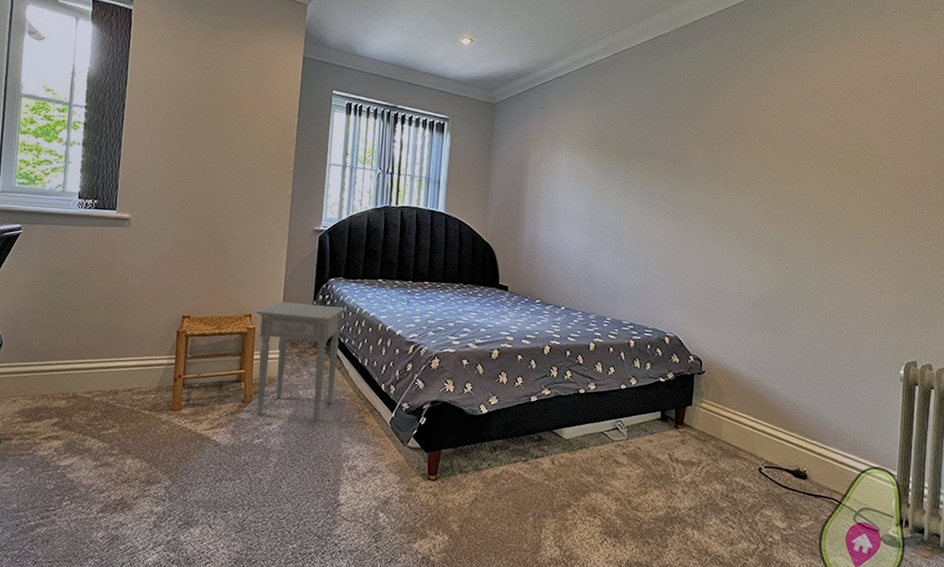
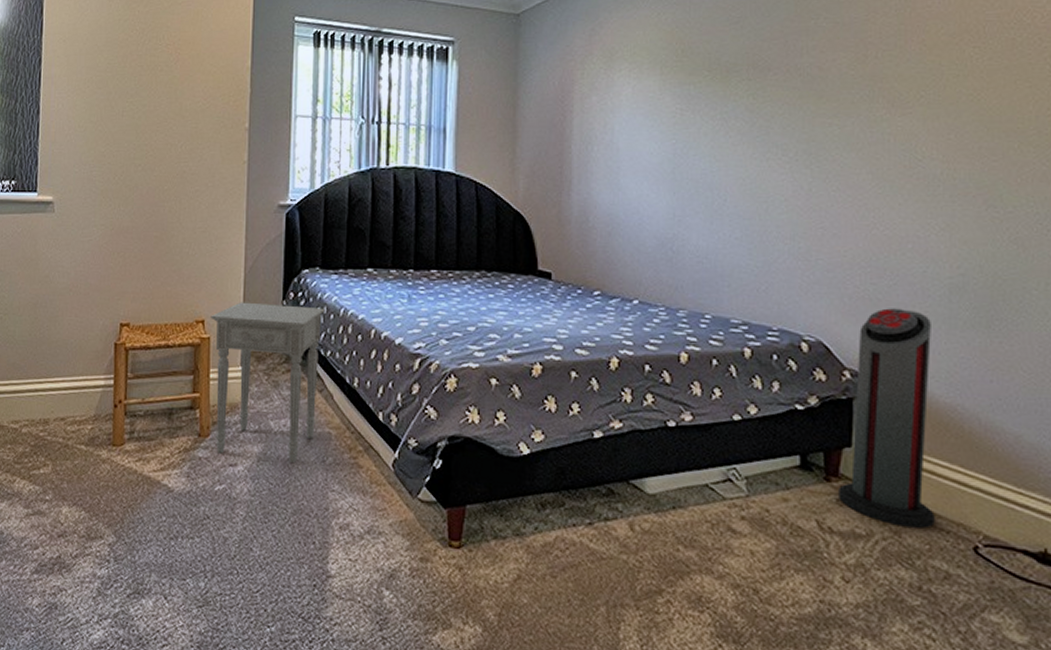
air purifier: none [683,316,742,457] -> present [839,308,935,529]

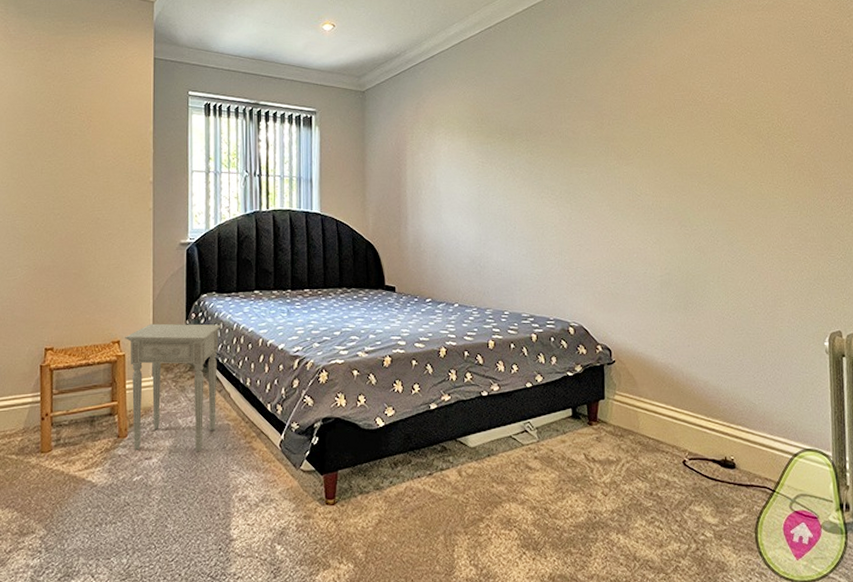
air purifier: present [839,308,935,529] -> none [597,299,659,452]

